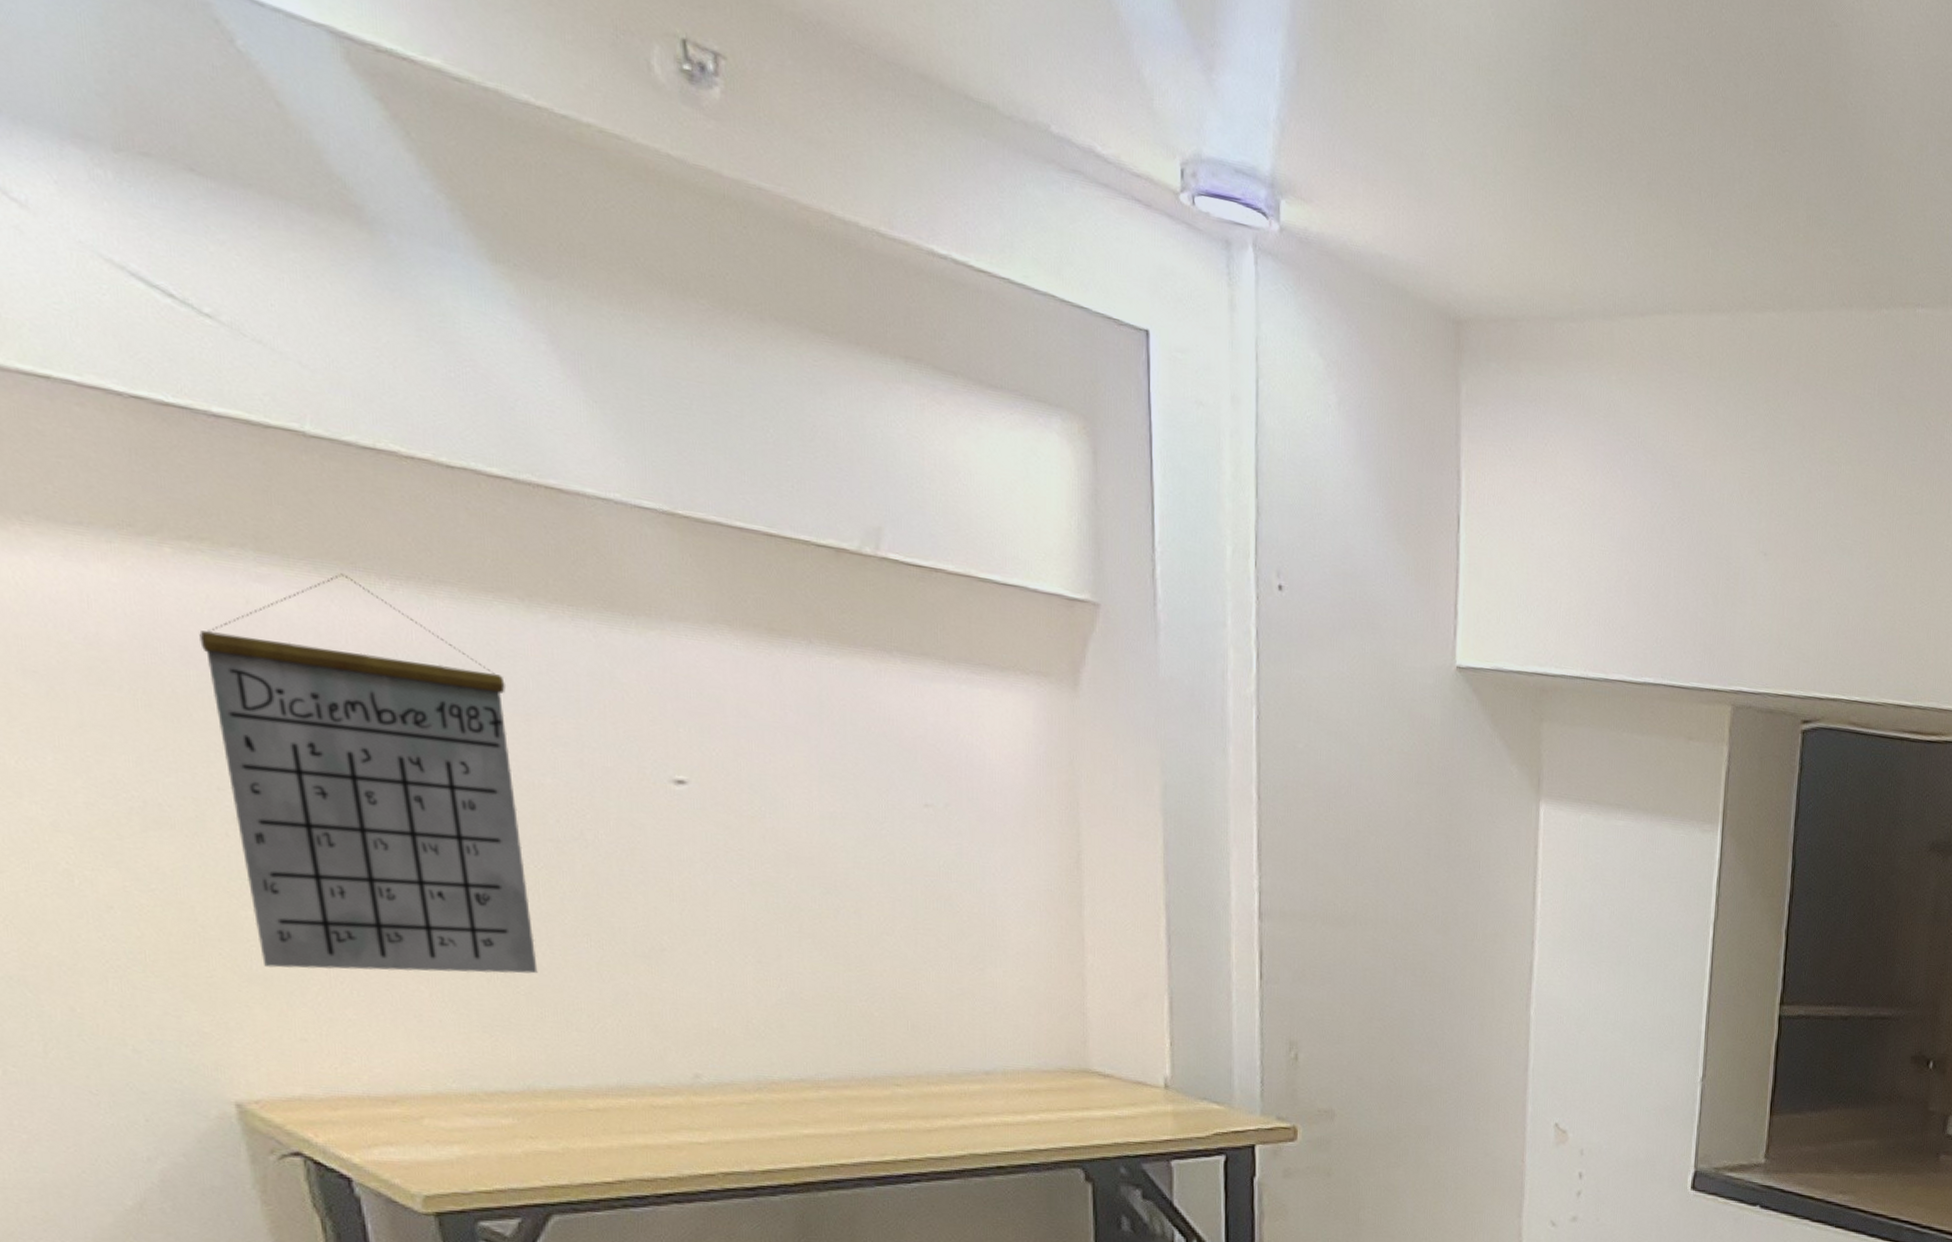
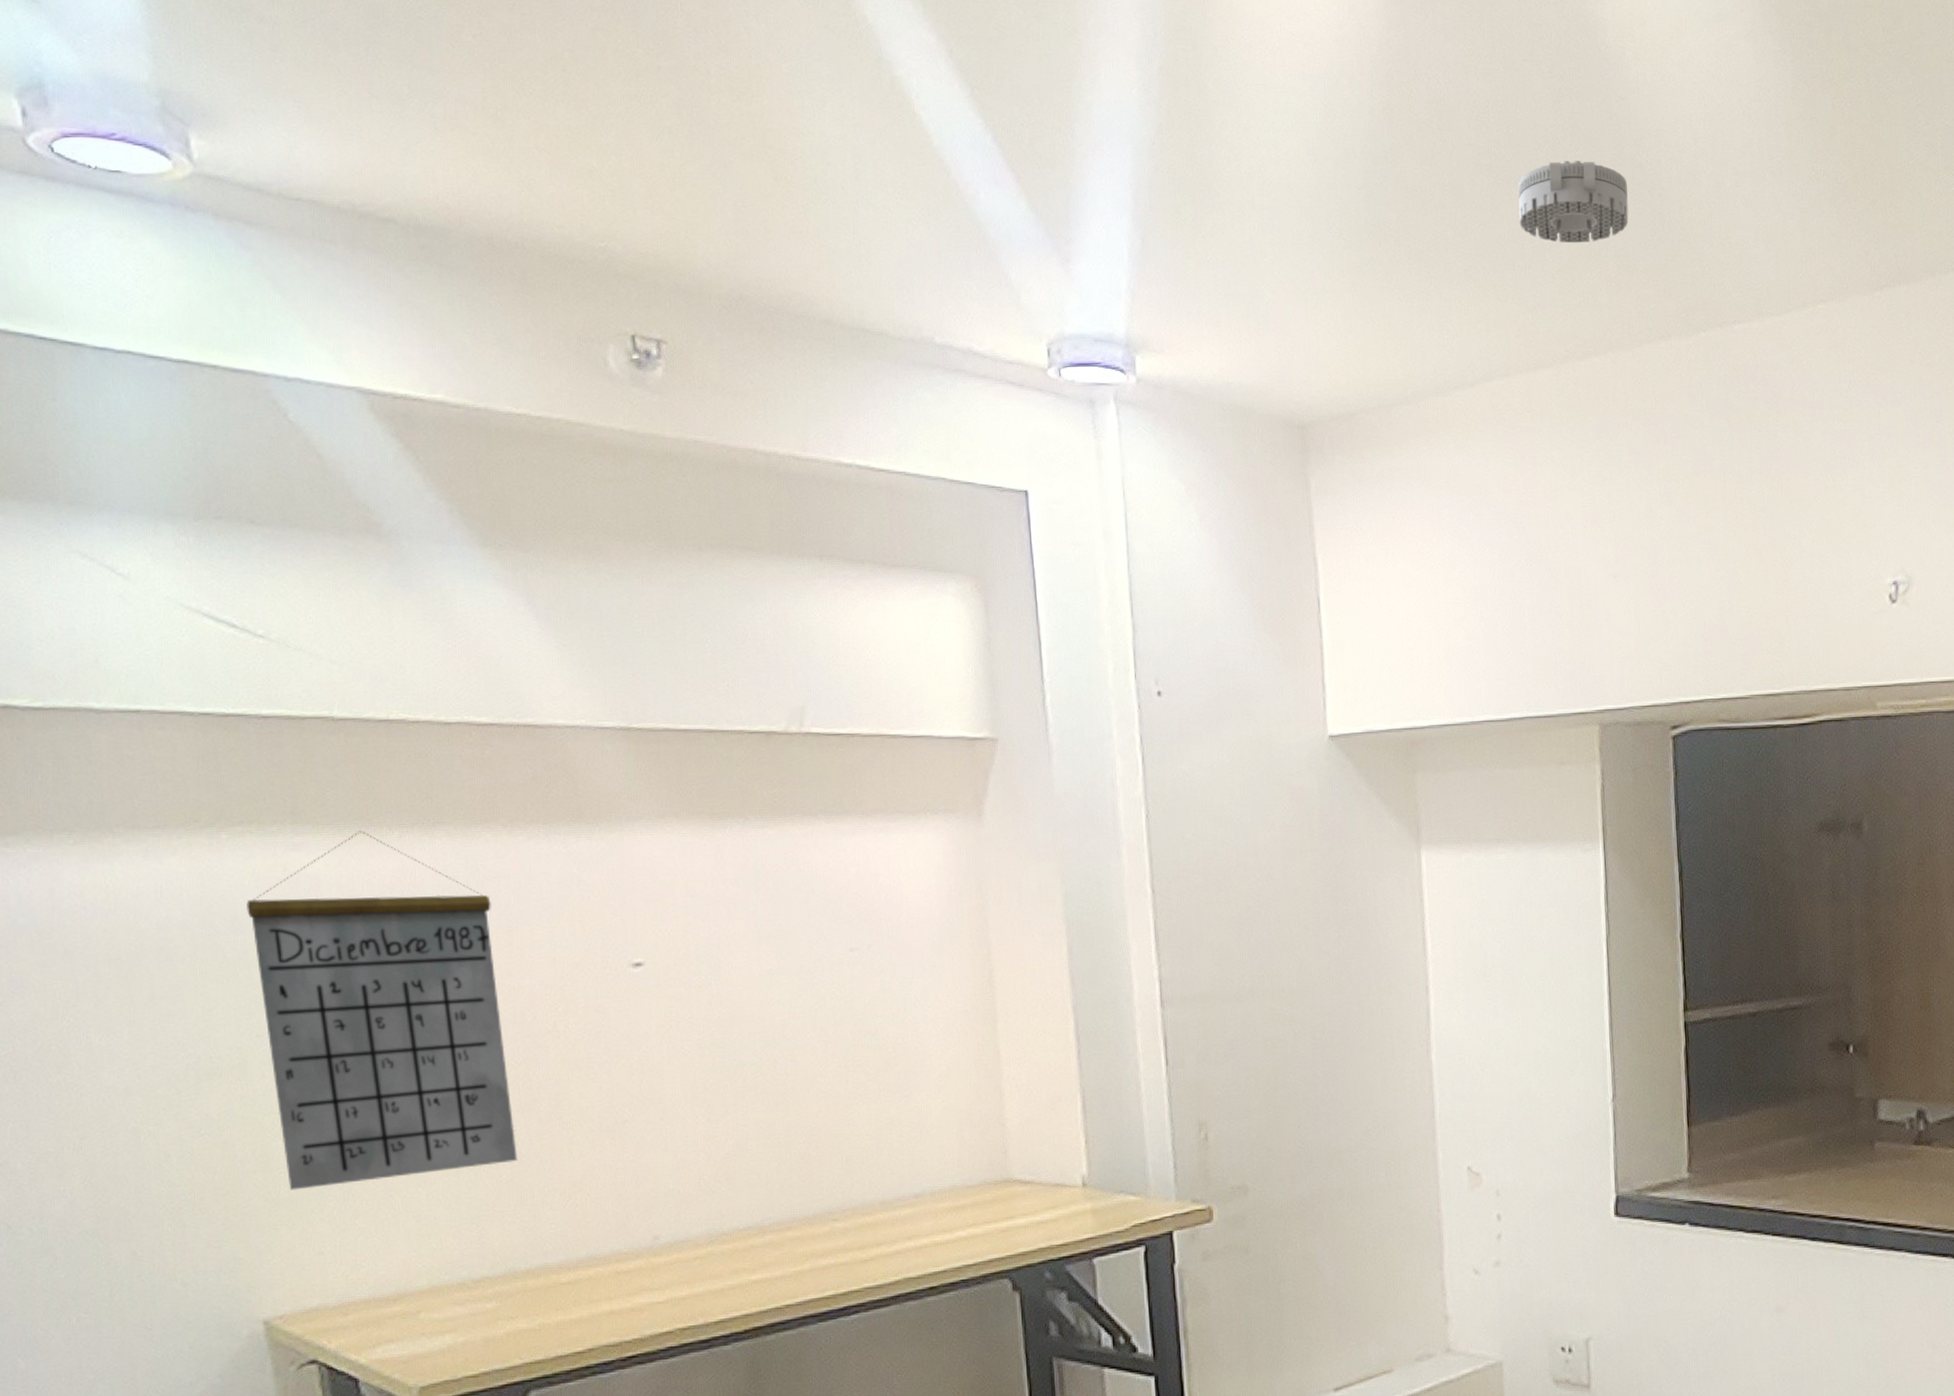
smoke detector: none [1711,79,1829,183] -> present [1518,161,1629,244]

